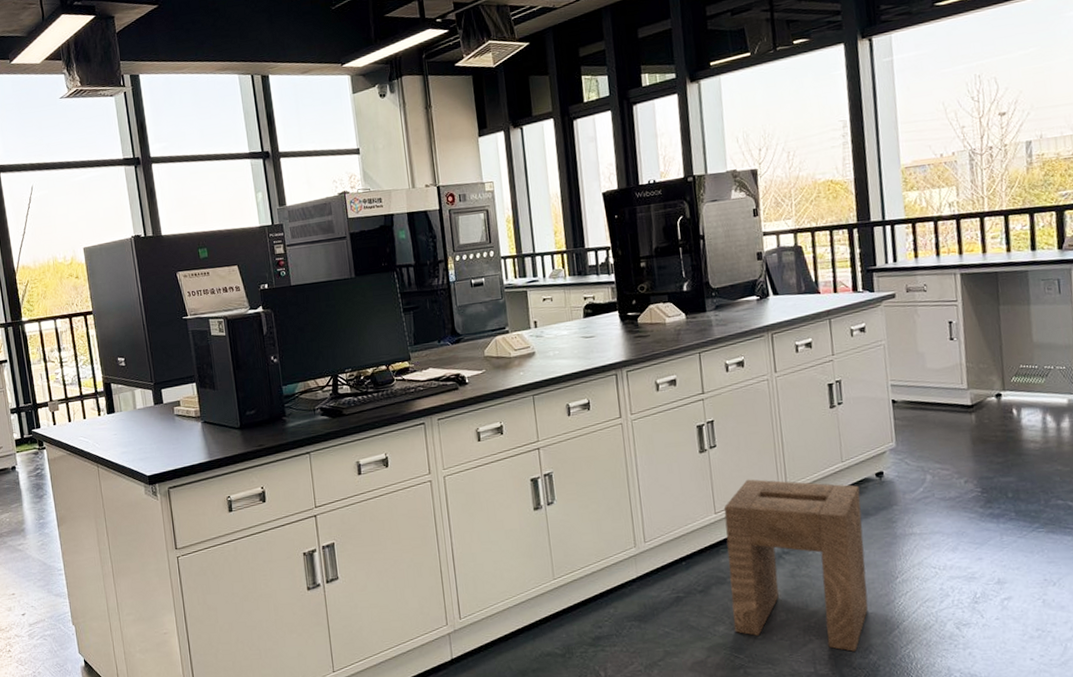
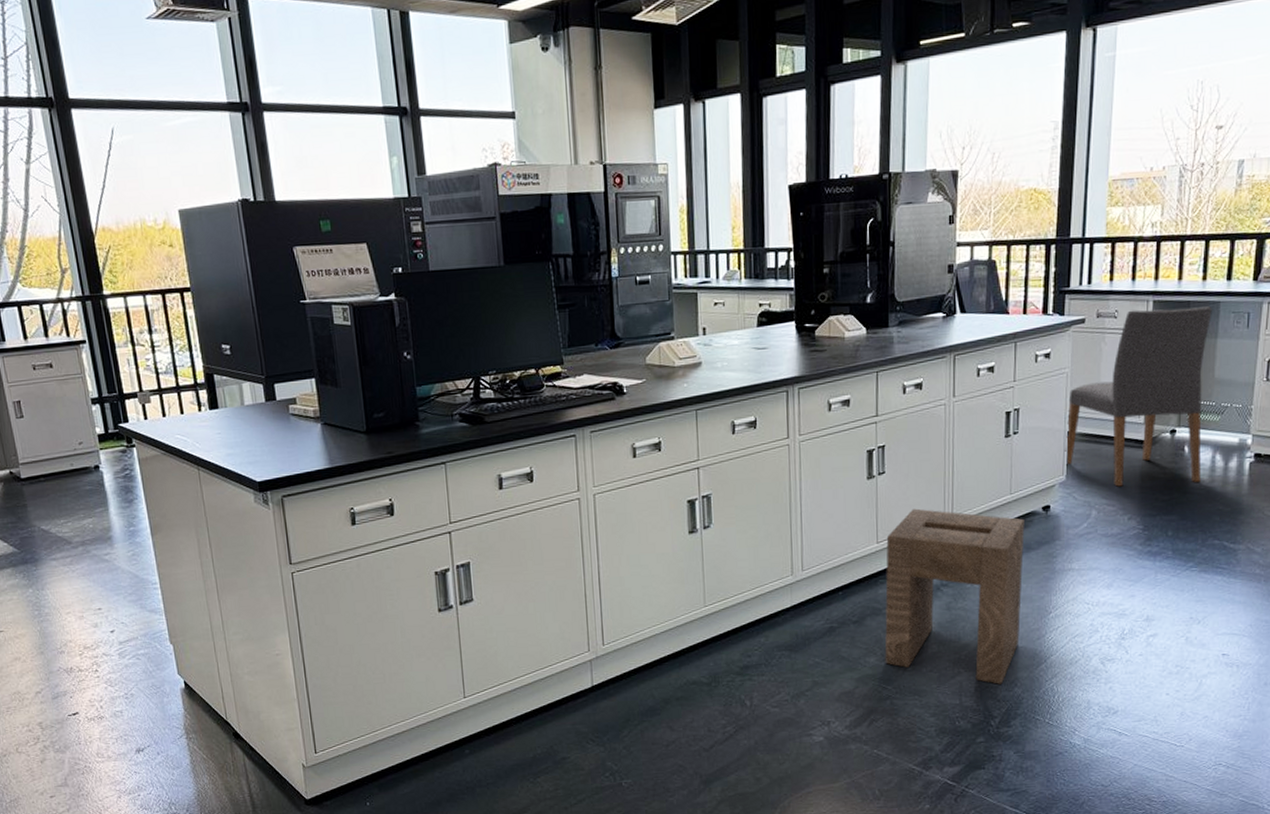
chair: none [888,275,1035,451] -> present [1065,306,1212,487]

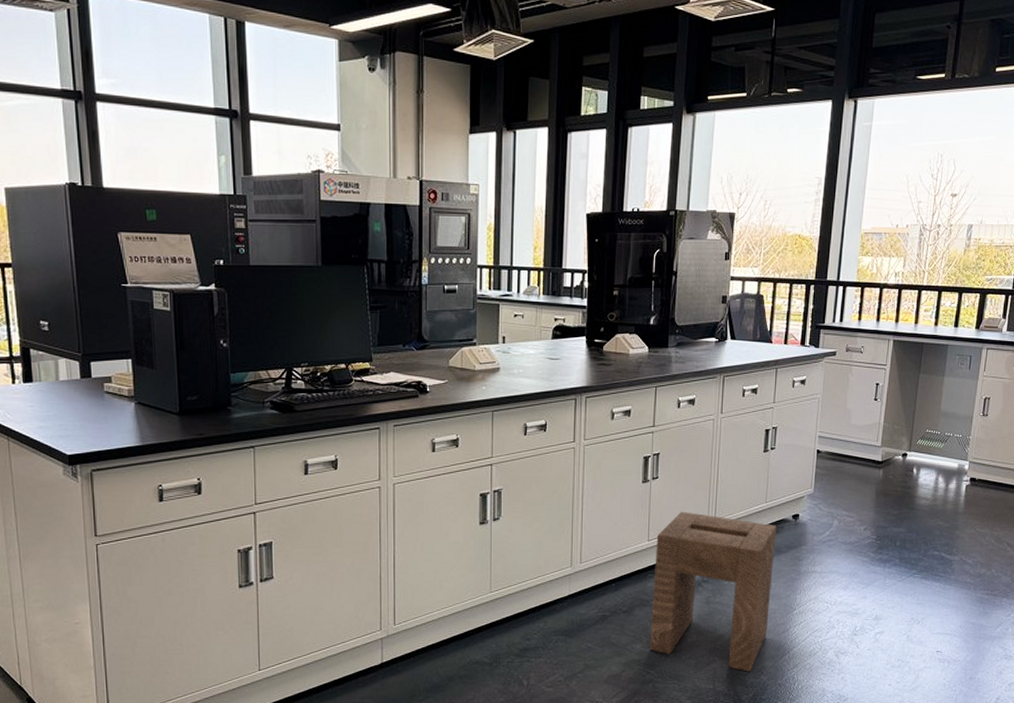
chair: present [1065,306,1212,487] -> none [814,347,941,501]

